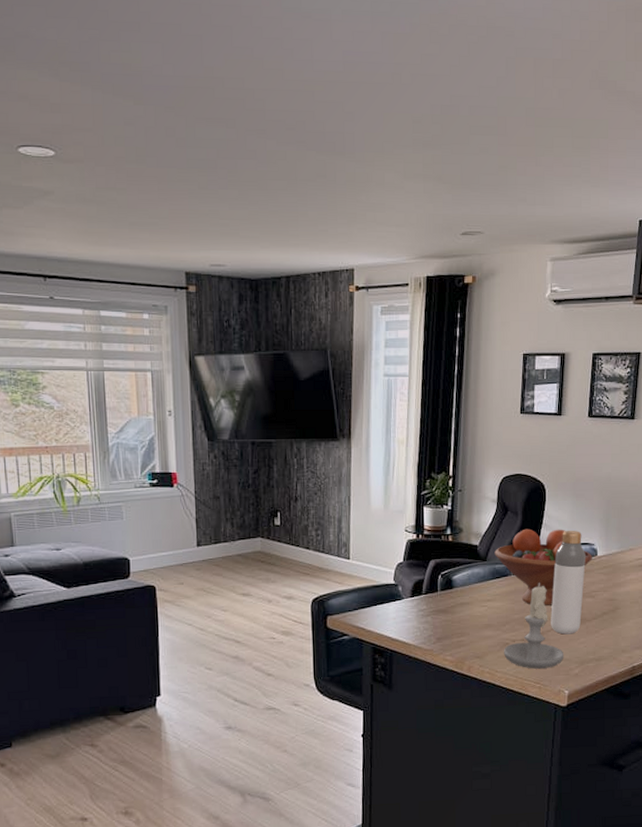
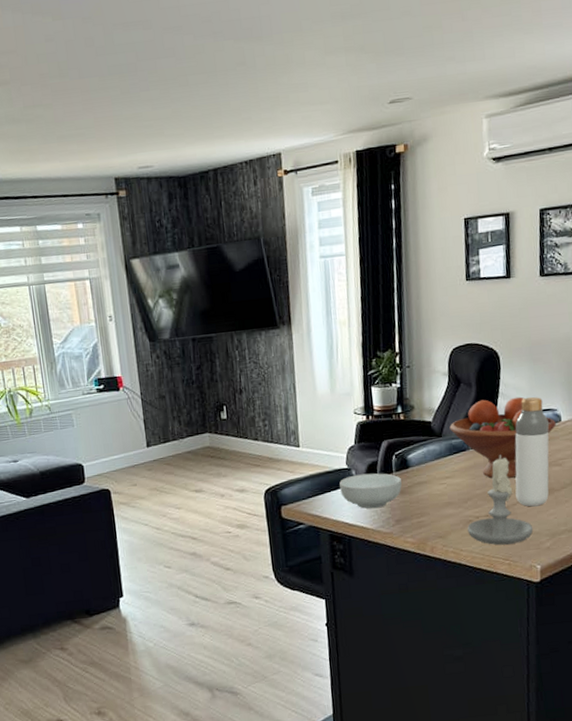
cereal bowl: none [386,590,445,625] -> present [339,473,402,509]

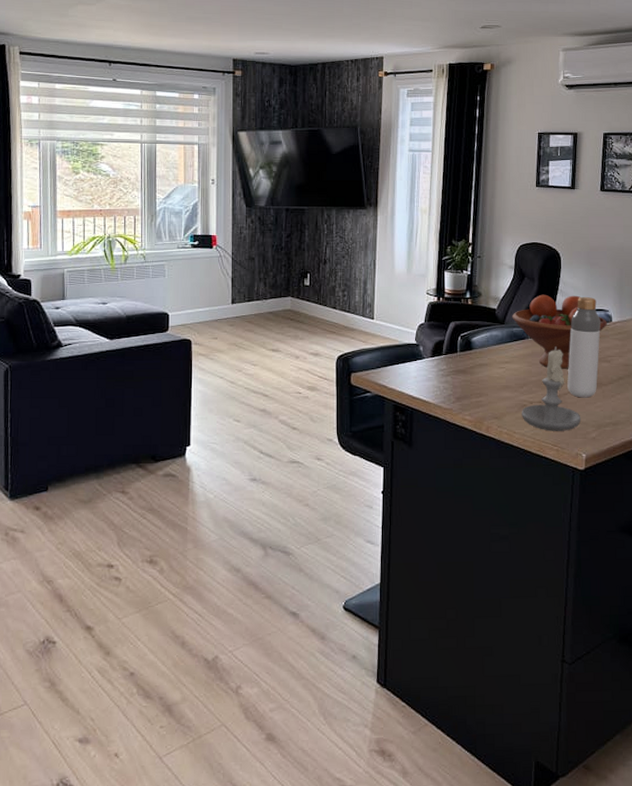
cereal bowl: present [339,473,402,509] -> none [407,351,464,385]

